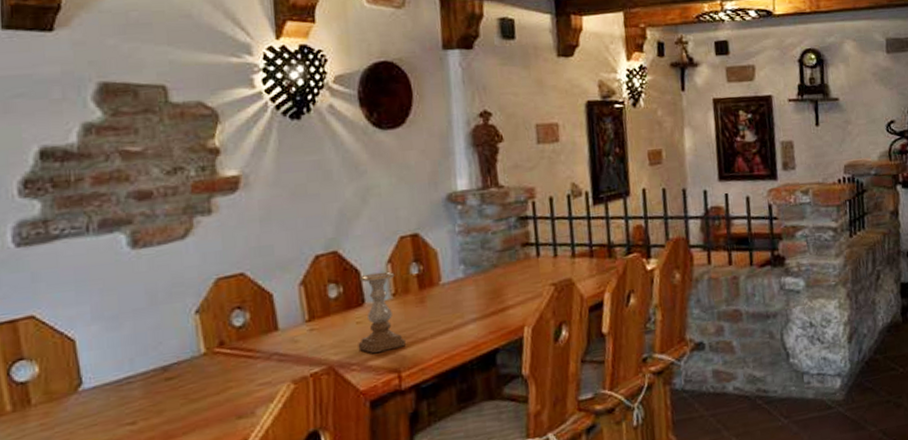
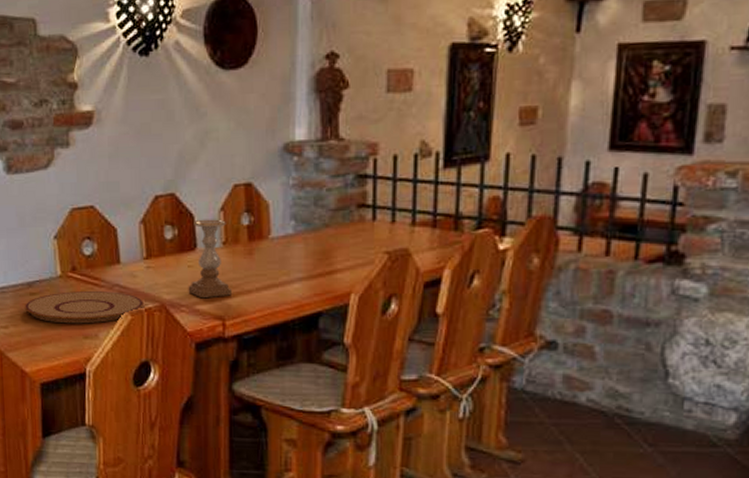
plate: none [159,361,308,408] -> present [25,291,143,324]

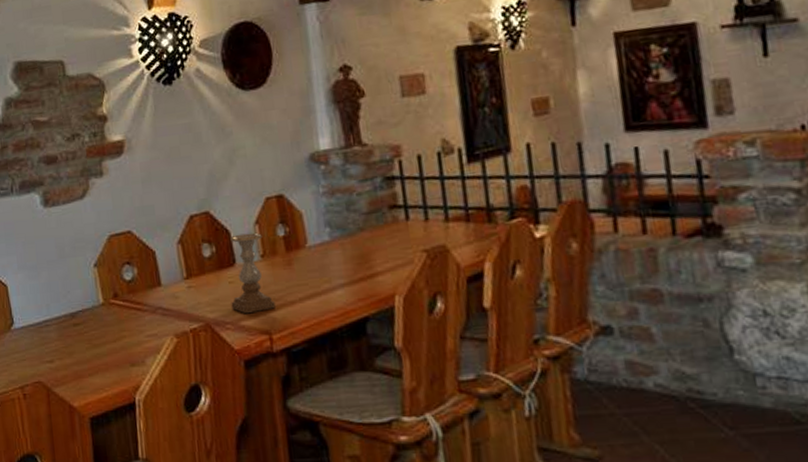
plate: present [25,291,143,324] -> none [69,315,188,353]

